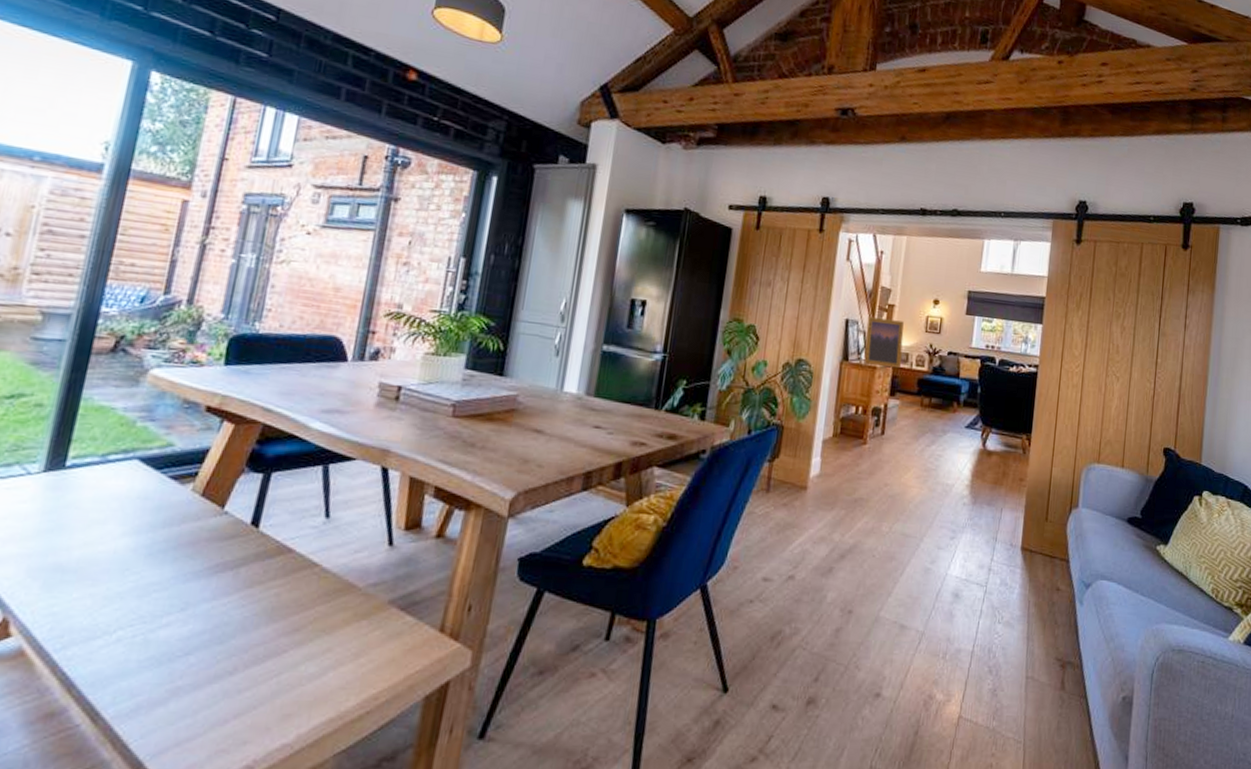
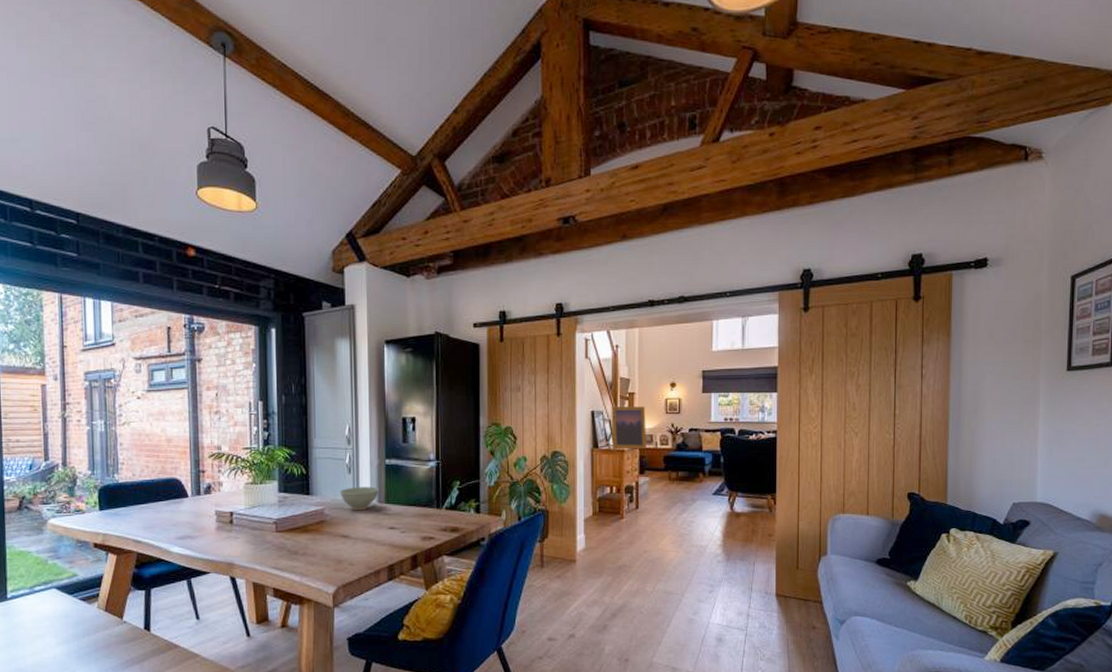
bowl: none [540,372,590,403] -> present [339,486,380,511]

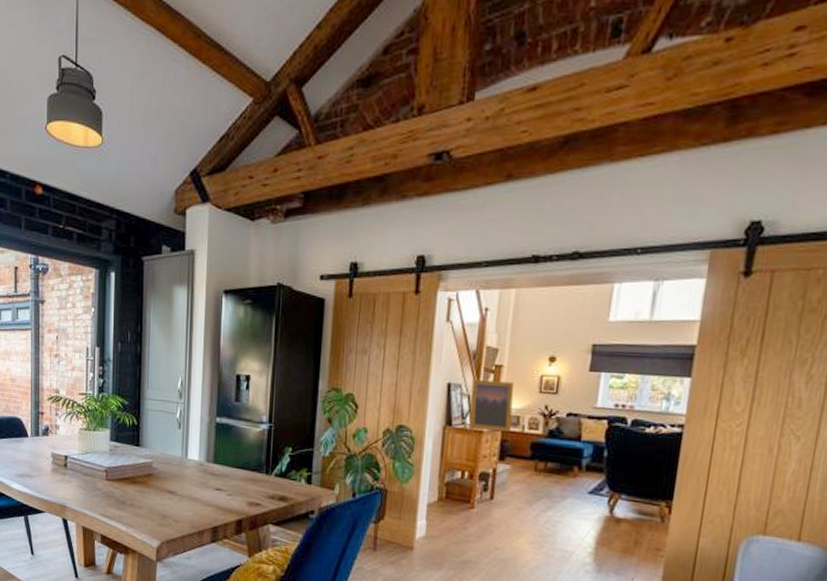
bowl: present [339,486,380,511] -> none [168,442,208,468]

